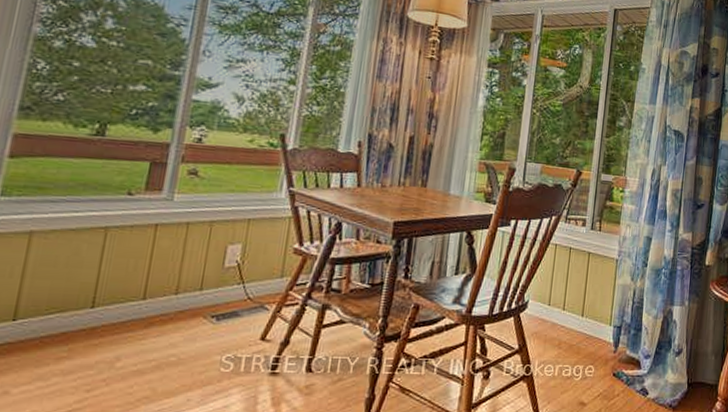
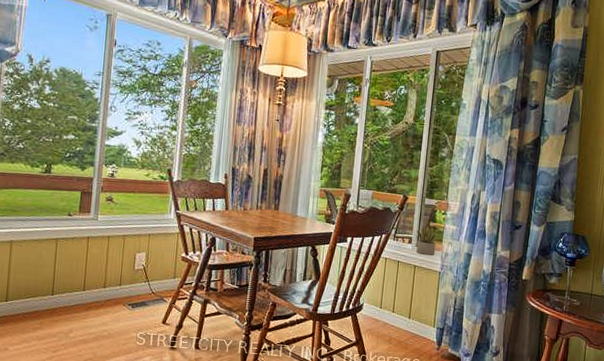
succulent plant: none [591,206,614,241] -> present [416,226,437,256]

